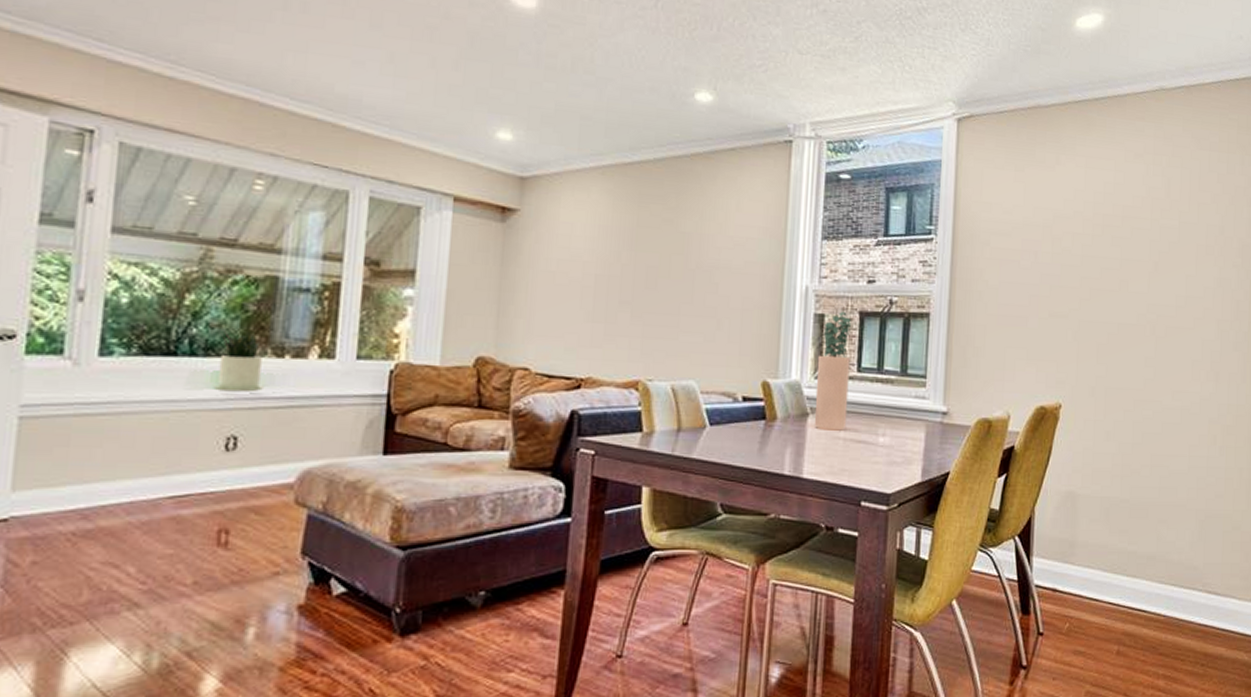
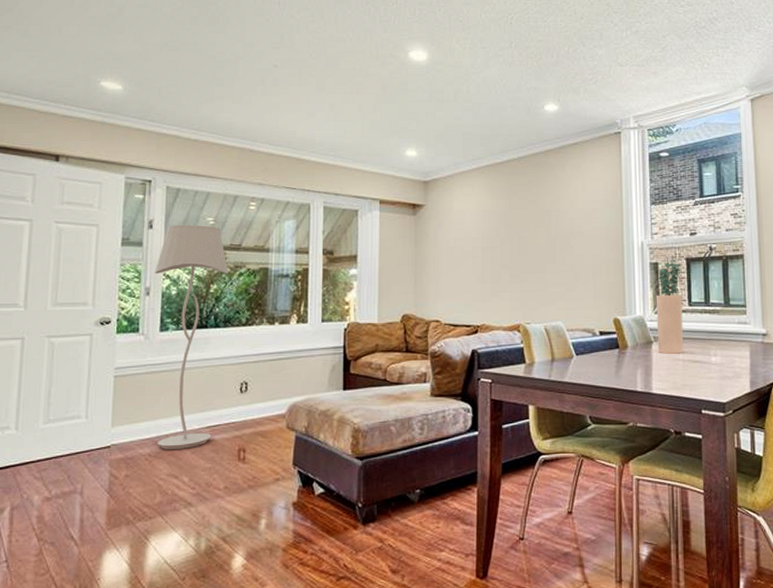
floor lamp: none [88,200,216,528] -> present [154,224,229,450]
planter: present [213,331,263,393] -> none [231,308,262,351]

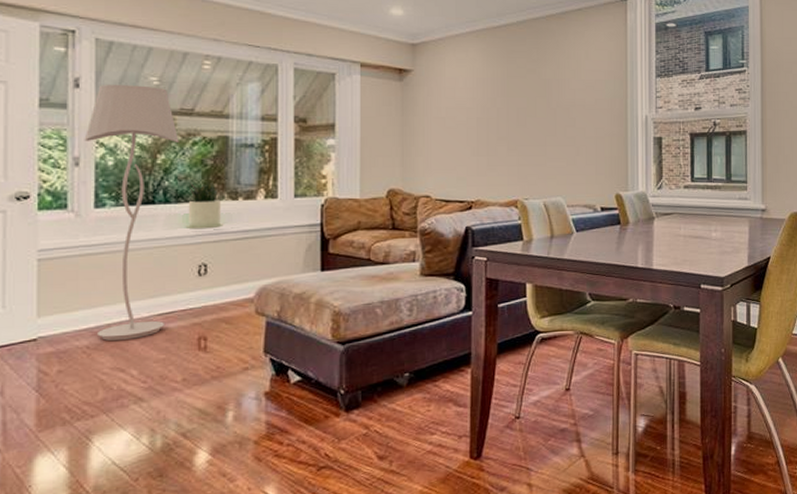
planter: none [231,308,262,351] -> present [185,181,224,230]
vase: present [656,255,684,354] -> none [659,130,685,230]

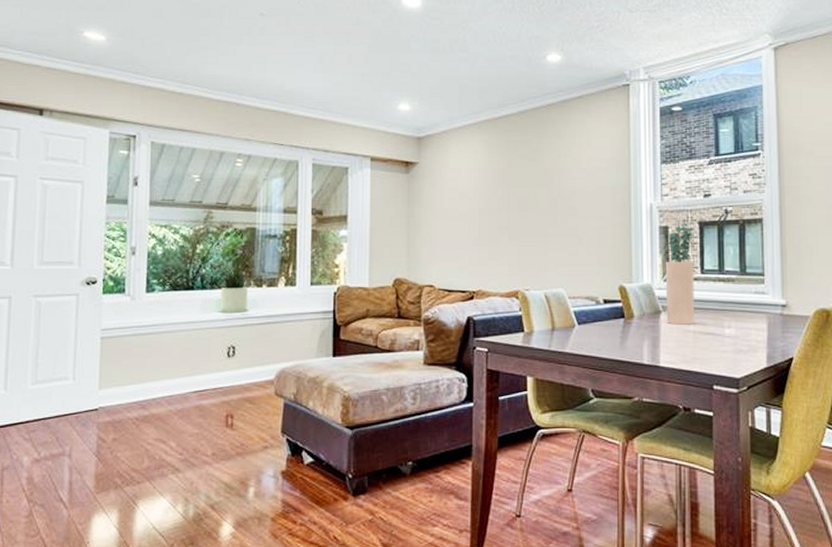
floor lamp: present [84,84,179,341] -> none [140,181,215,415]
vase: none [659,130,685,230] -> present [665,218,695,325]

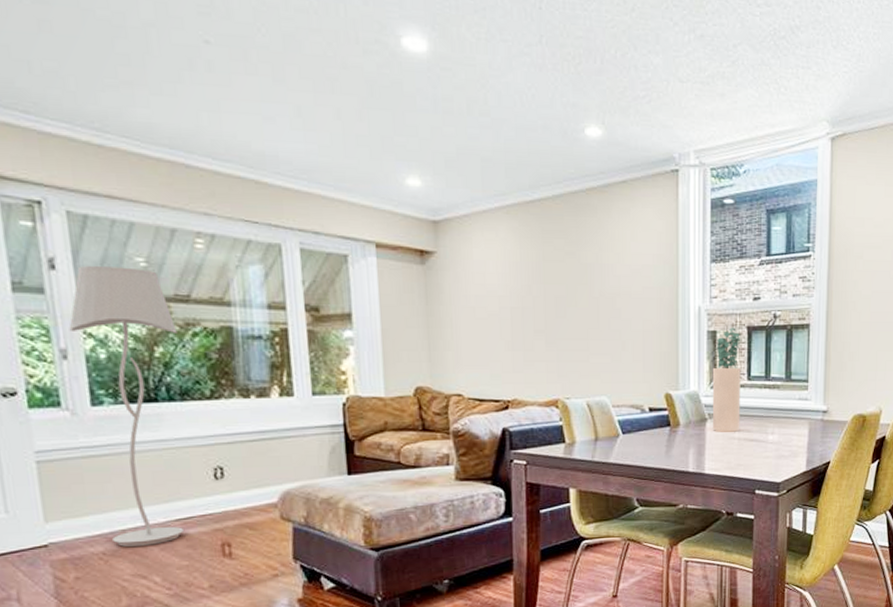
floor lamp: none [140,181,215,415] -> present [69,265,185,548]
planter: present [218,269,250,314] -> none [193,377,237,430]

